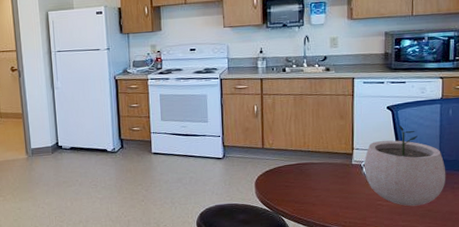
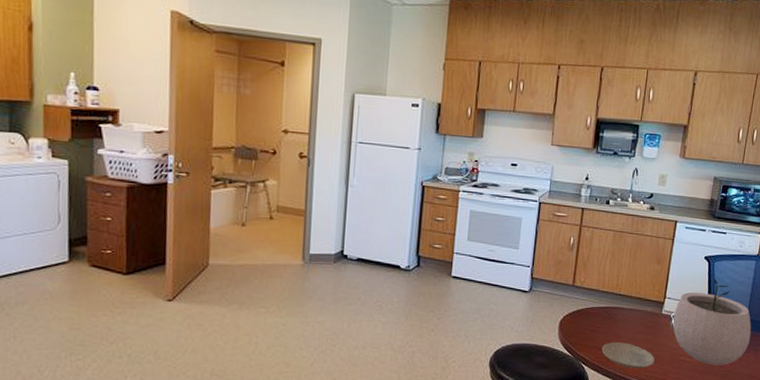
plate: none [298,194,352,217] -> present [601,342,655,369]

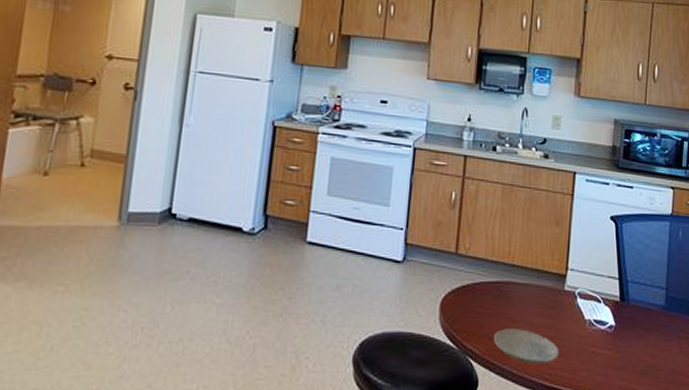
plant pot: present [672,277,752,366] -> none [578,242,672,359]

